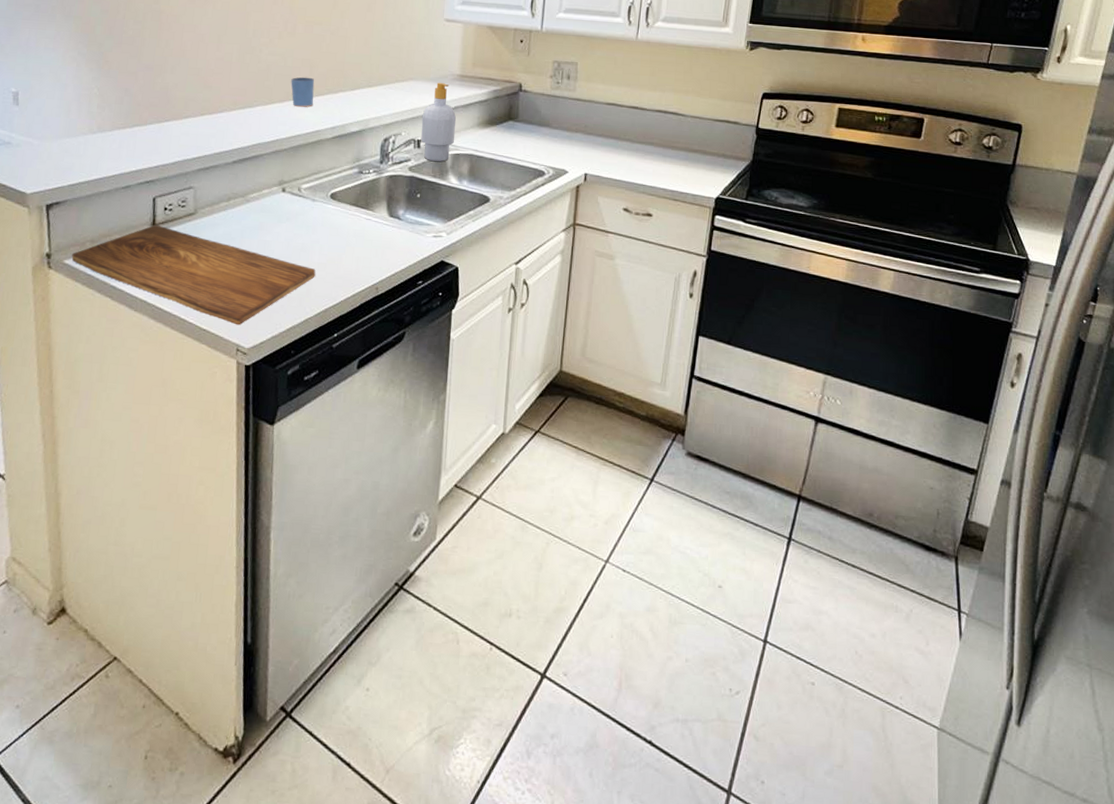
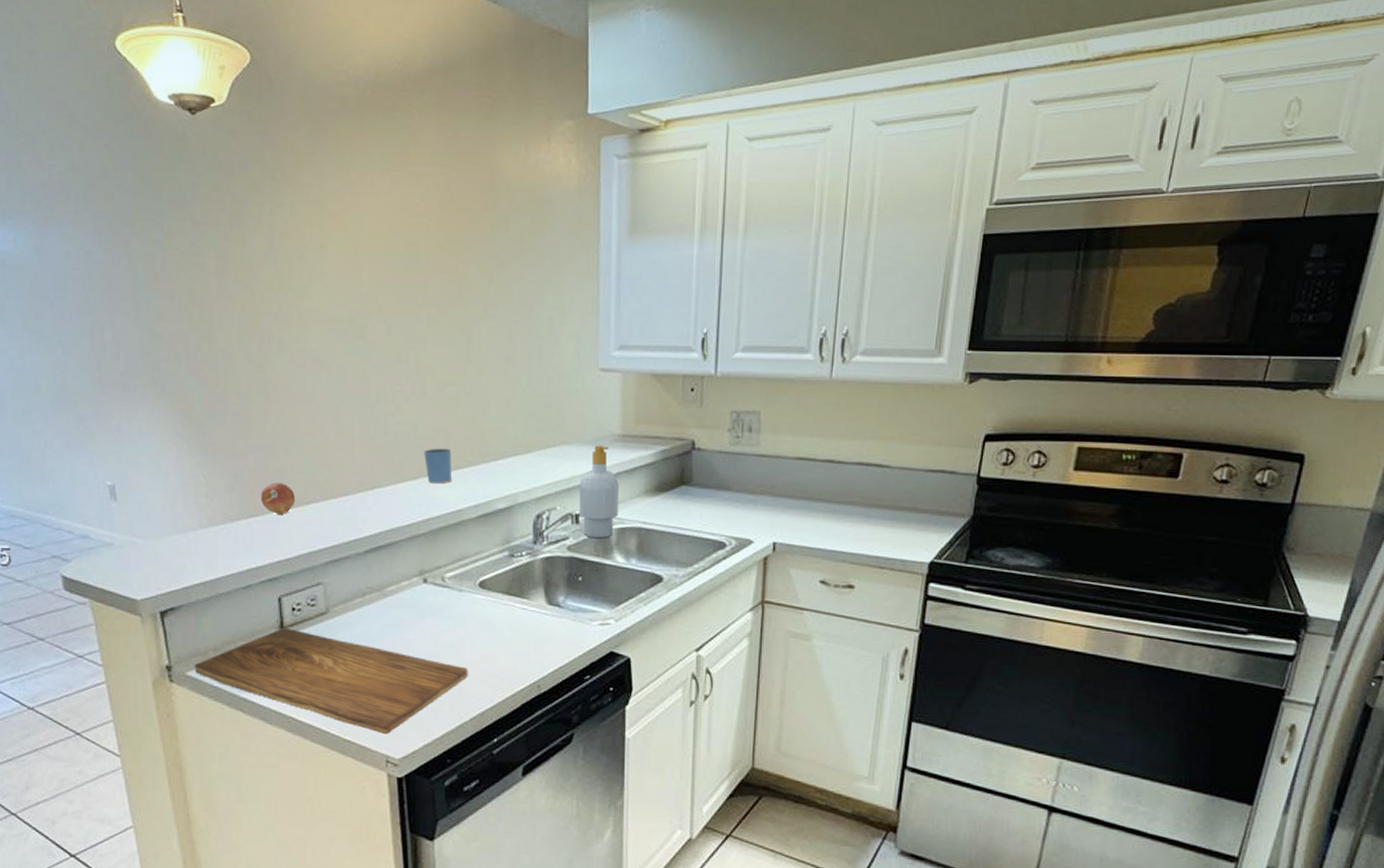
fruit: none [145,98,177,126] -> present [260,483,296,514]

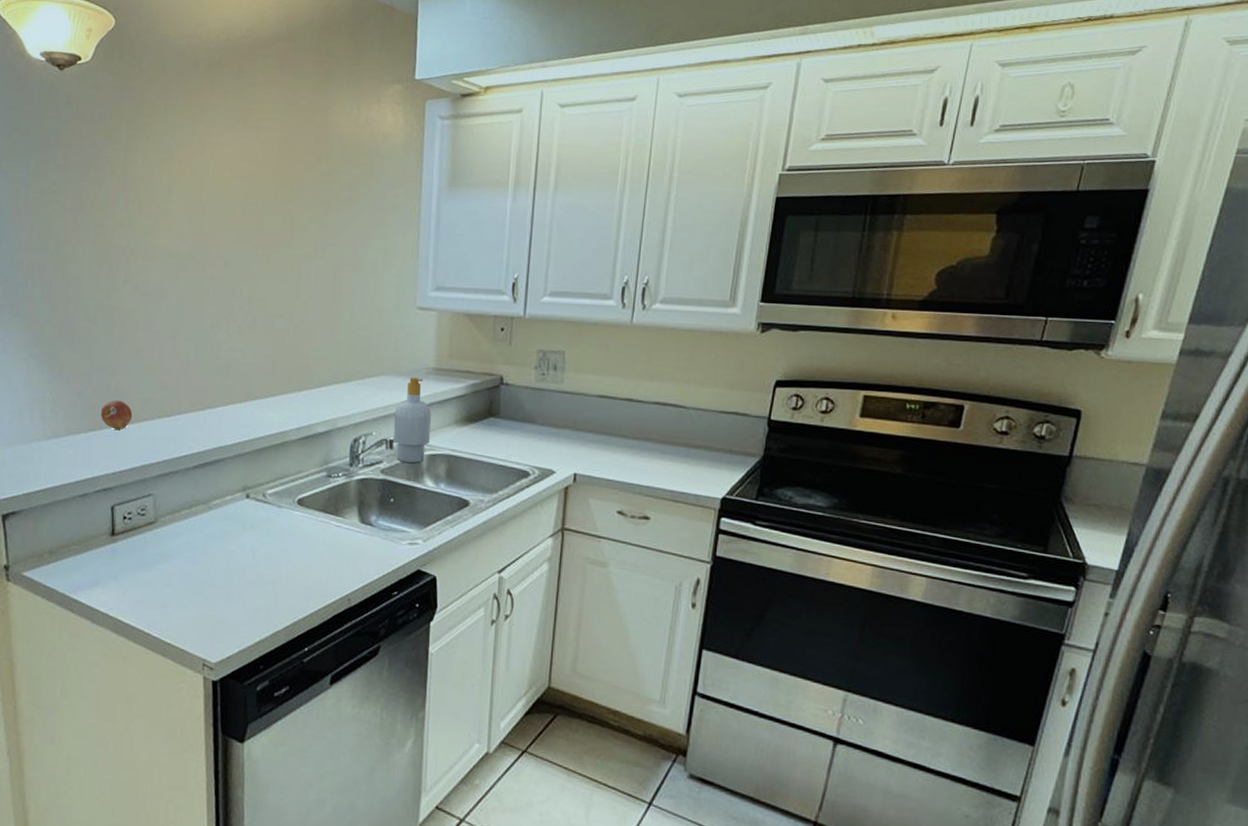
cutting board: present [194,627,468,733] -> none [30,534,284,638]
mug: present [424,448,452,485] -> none [252,374,278,408]

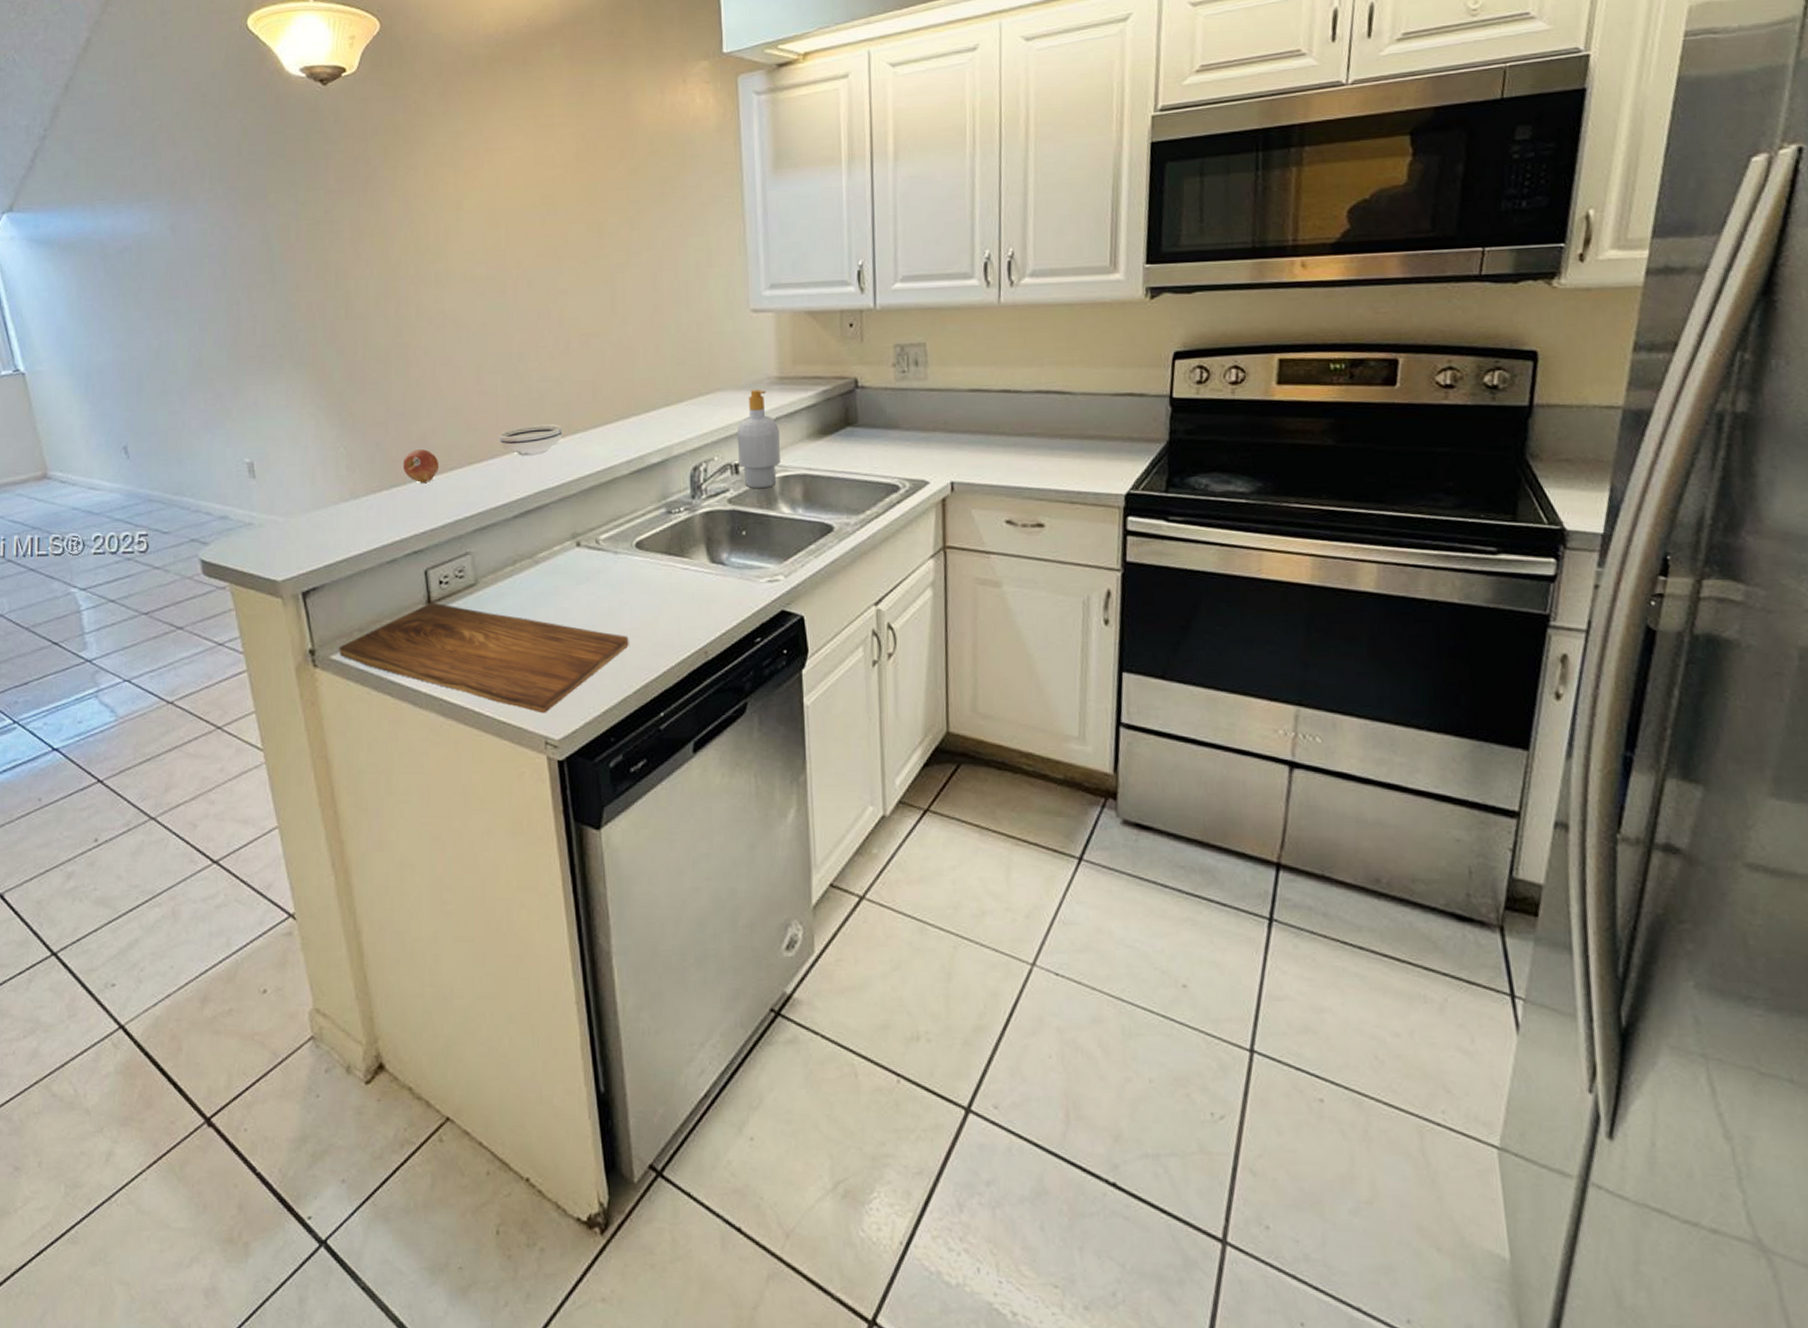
cutting board: none [30,534,284,638] -> present [339,602,629,712]
bowl: none [187,388,243,416] -> present [498,424,562,456]

